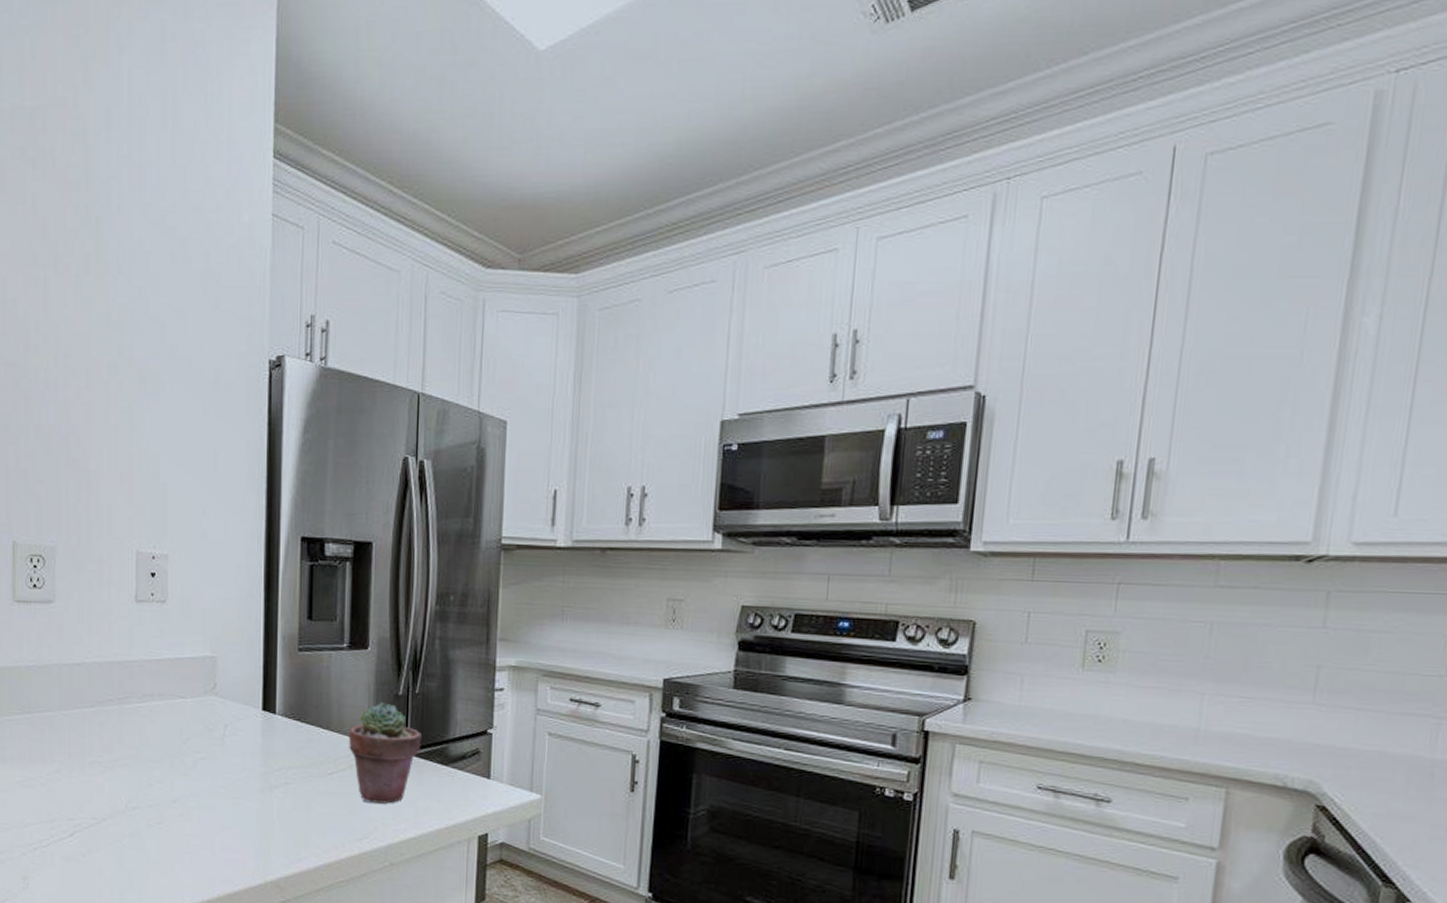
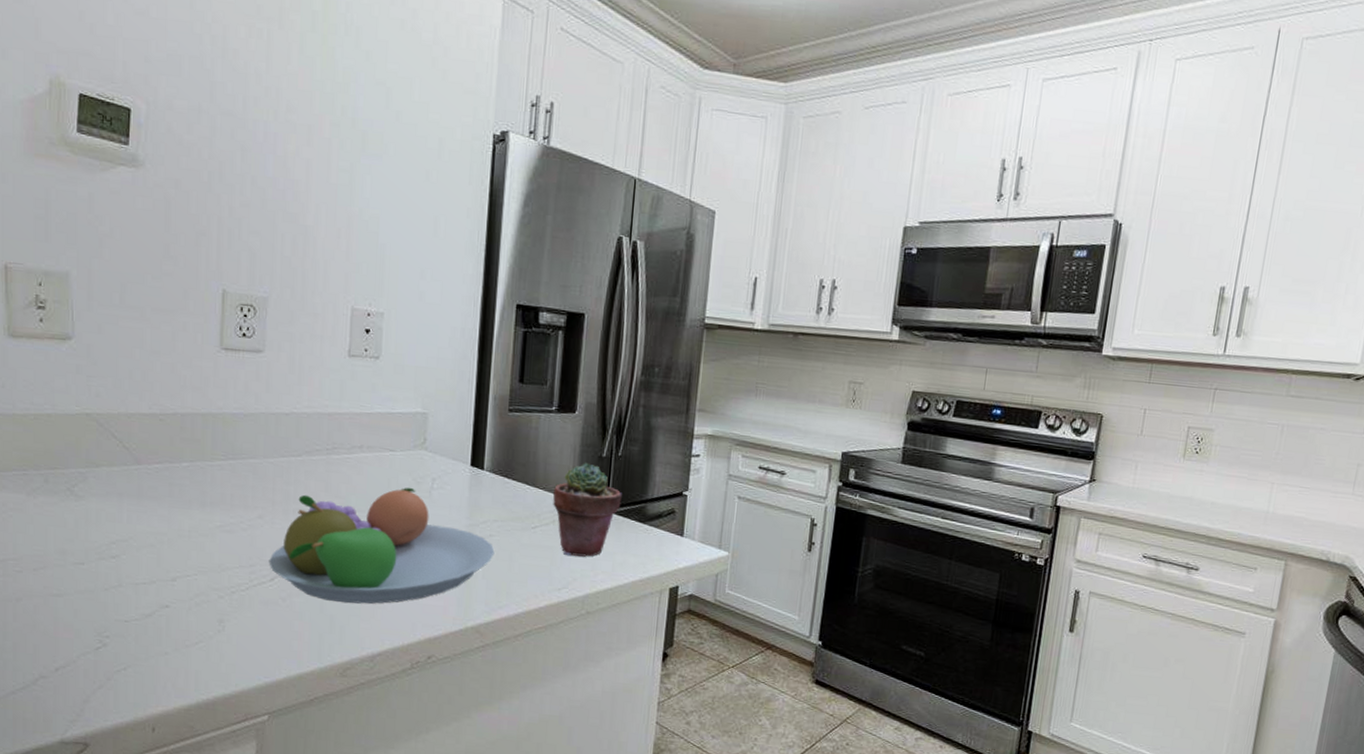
fruit bowl: none [68,735,291,859] -> present [269,487,495,604]

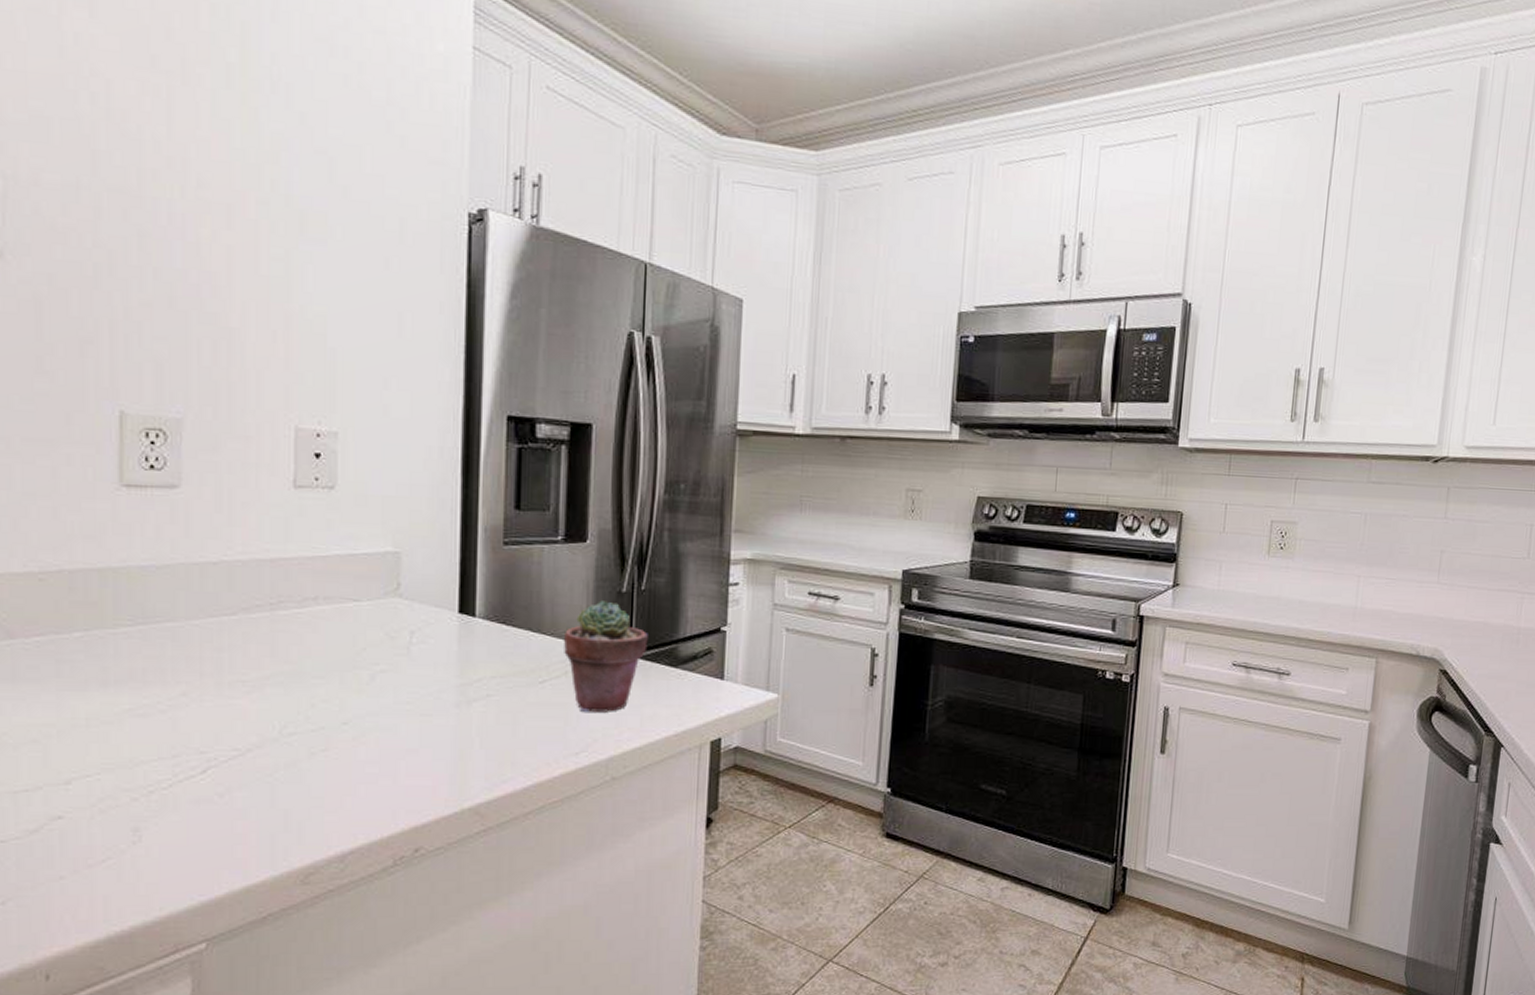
fruit bowl: present [269,487,495,604] -> none [198,643,494,793]

